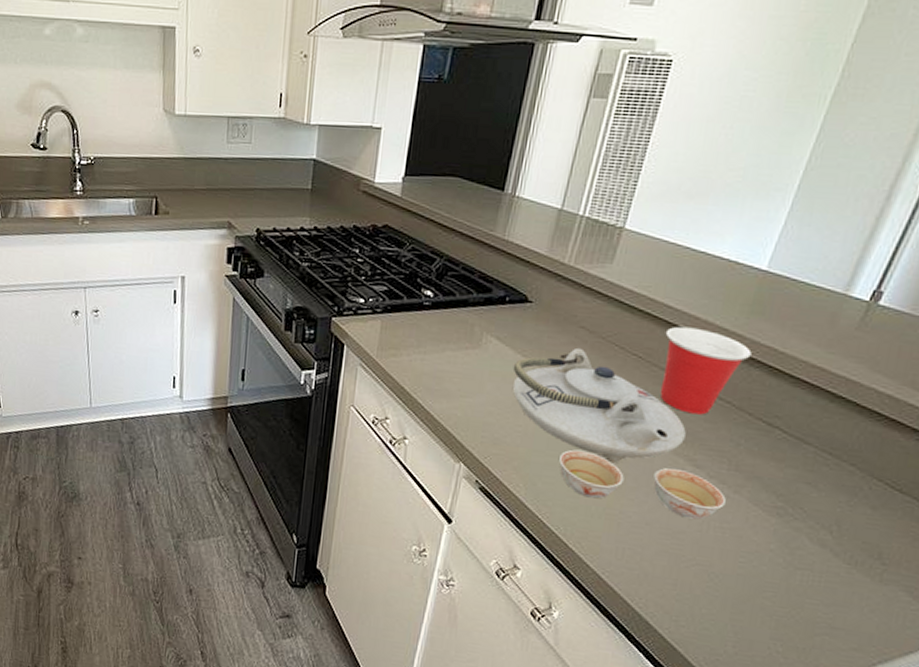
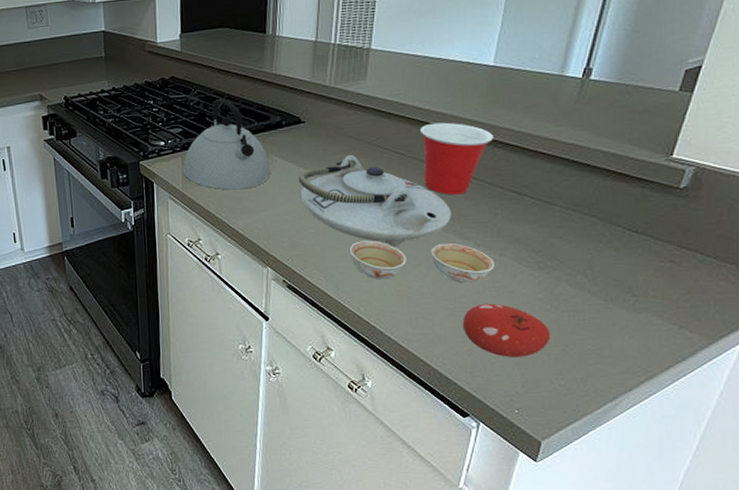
kettle: none [380,259,483,369] -> present [182,99,270,190]
fruit: none [675,544,778,614] -> present [462,303,551,357]

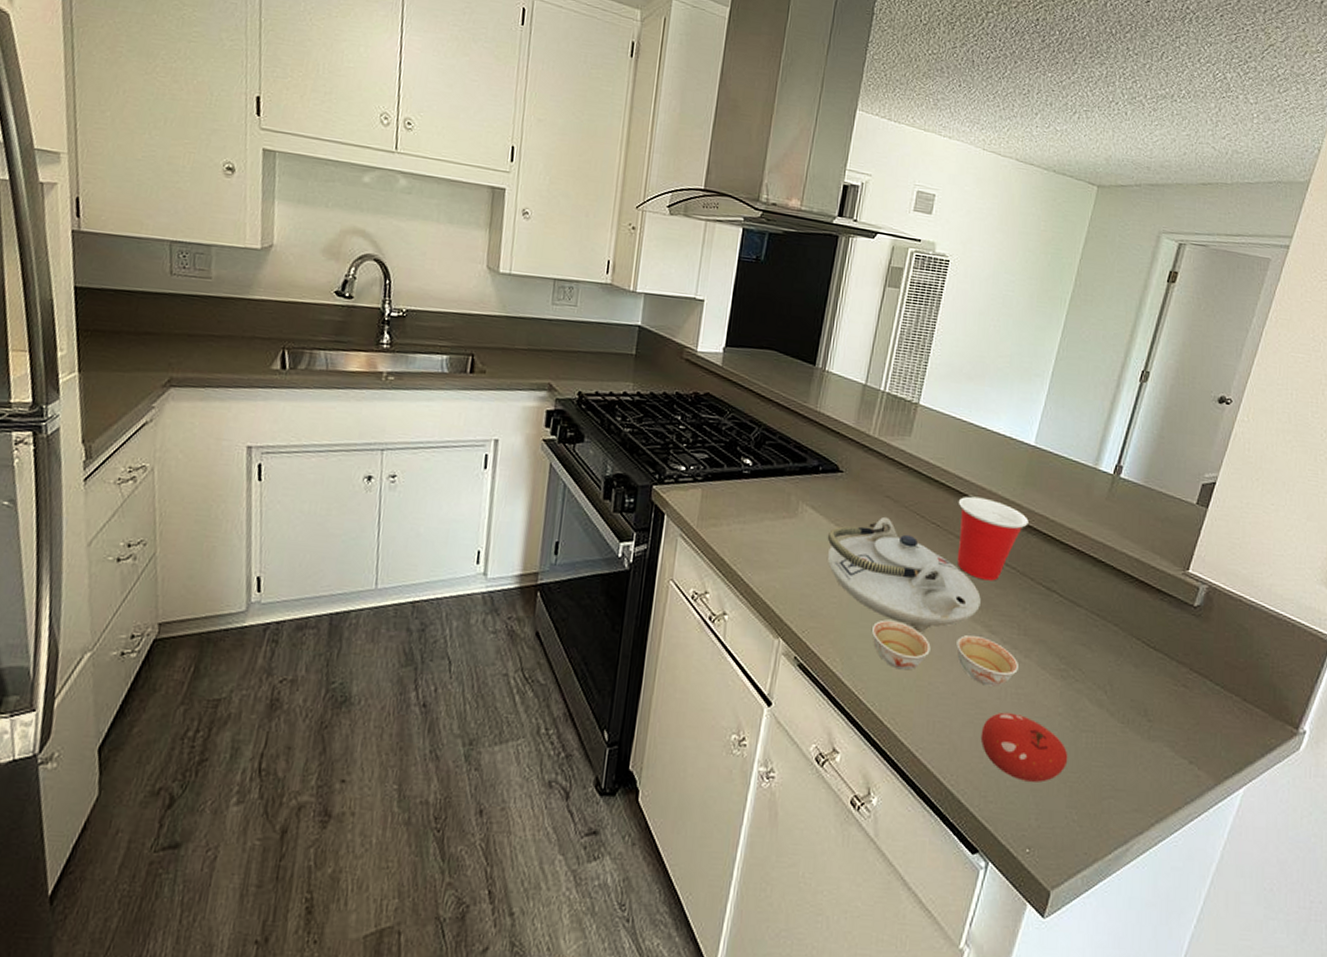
kettle: present [182,99,270,190] -> none [700,428,799,539]

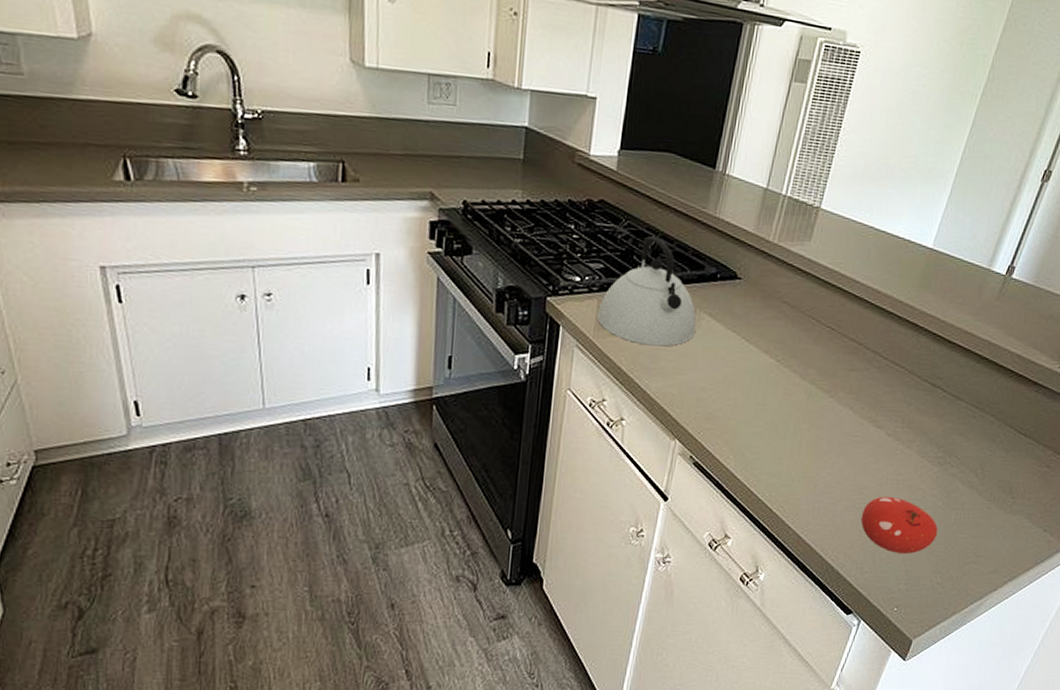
kettle: none [700,428,799,539] -> present [596,236,696,347]
teapot: present [827,516,1018,687] -> none [723,321,900,475]
cup: present [957,496,1029,581] -> none [849,299,921,380]

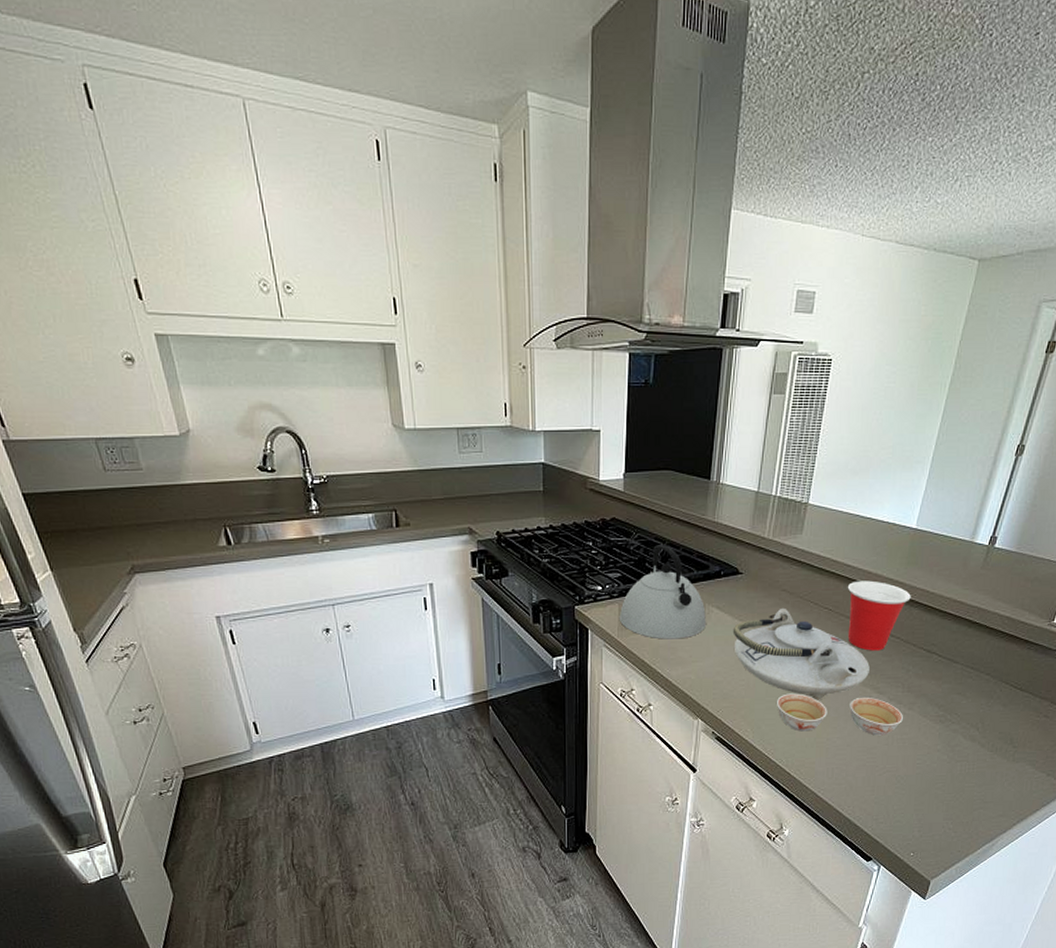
teapot: none [723,321,900,475] -> present [732,607,903,736]
cup: none [849,299,921,380] -> present [847,580,911,651]
fruit: present [861,496,938,554] -> none [872,754,946,804]

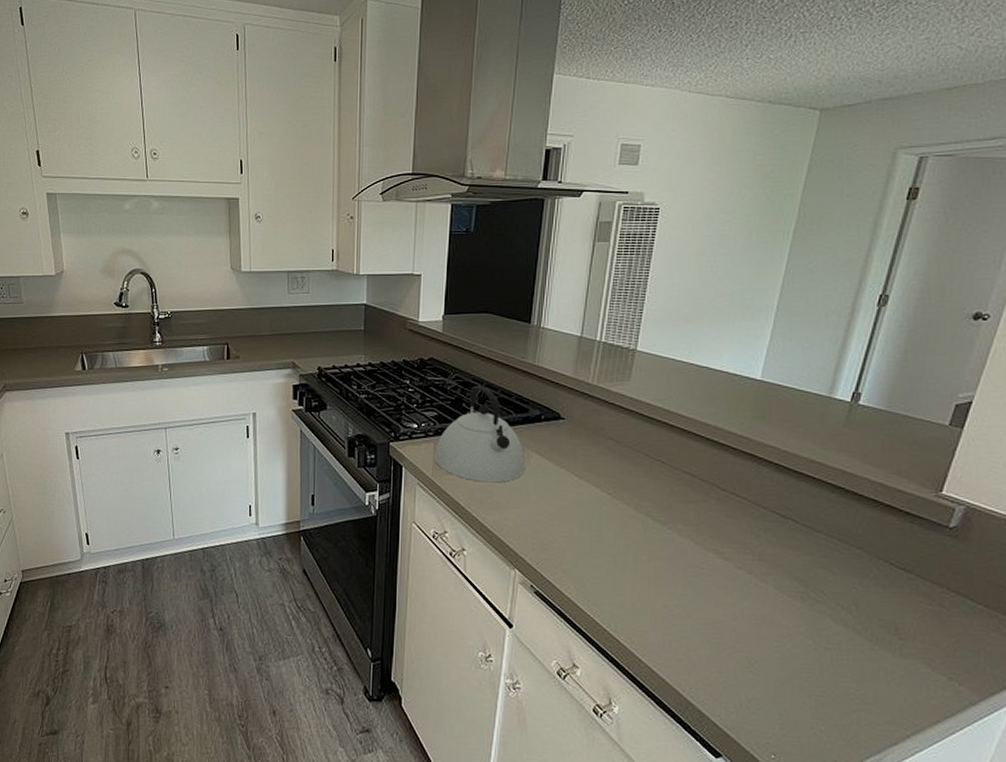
teapot: present [732,607,903,736] -> none [554,457,754,609]
cup: present [847,580,911,651] -> none [682,433,758,511]

